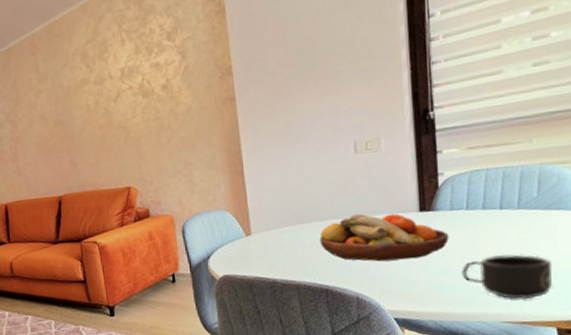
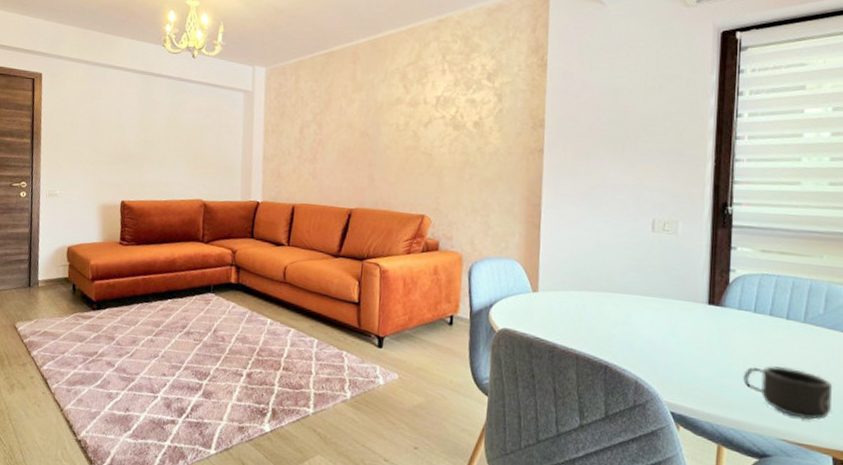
fruit bowl: present [319,213,449,262] -> none [605,292,735,353]

